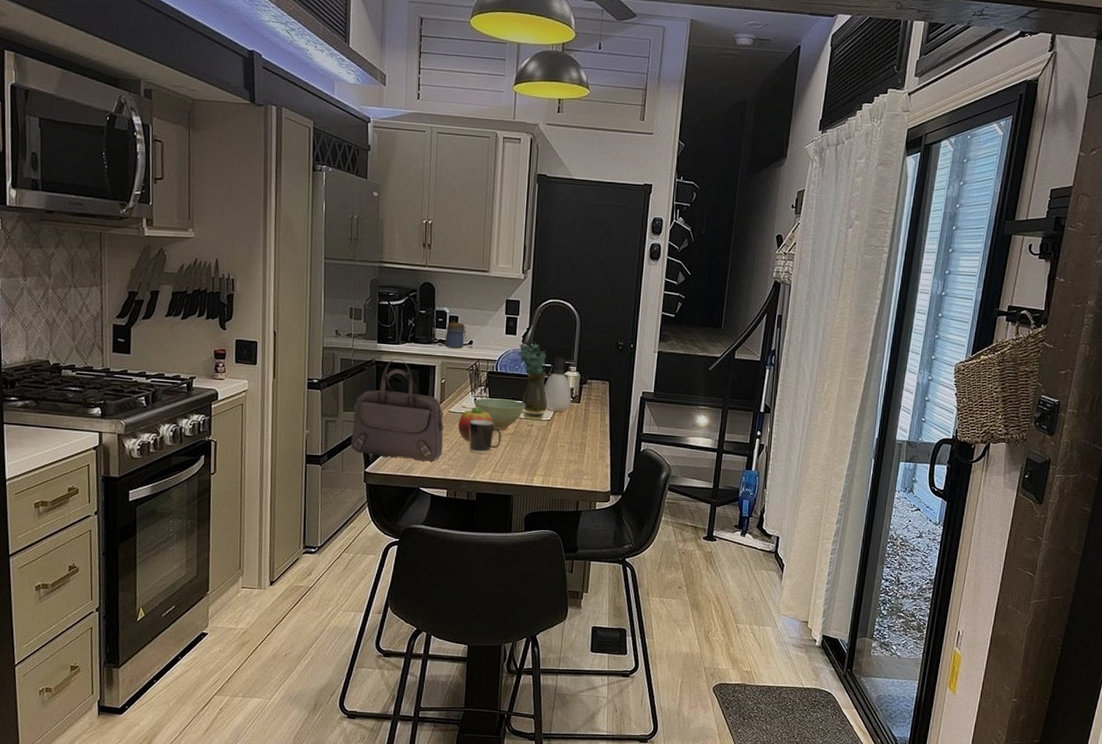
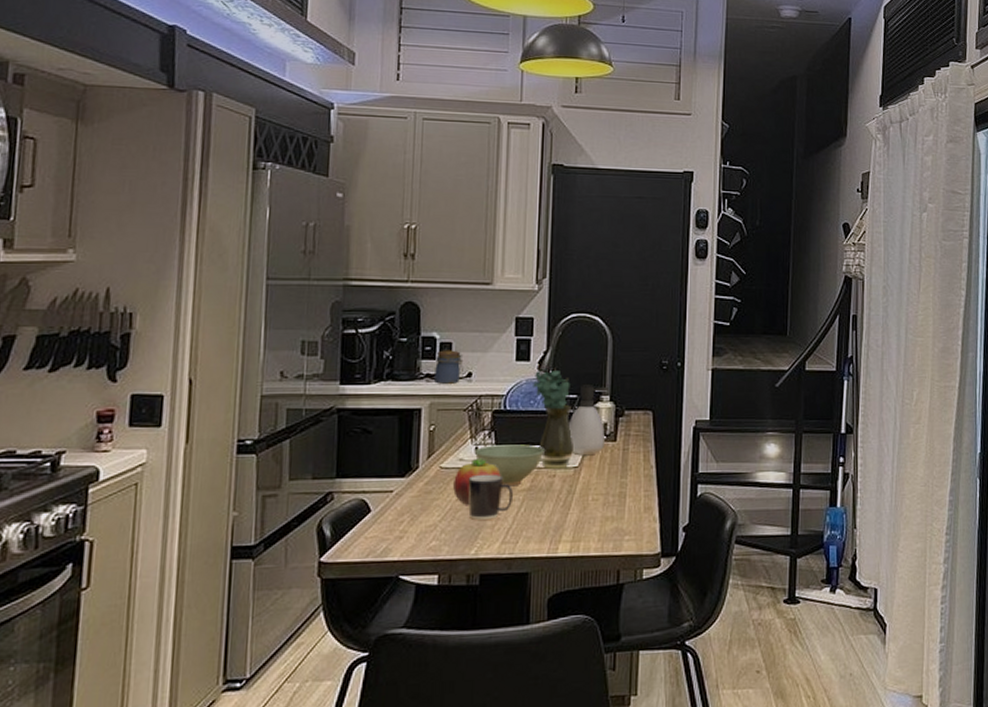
handbag: present [351,358,444,463] -> none [299,403,433,539]

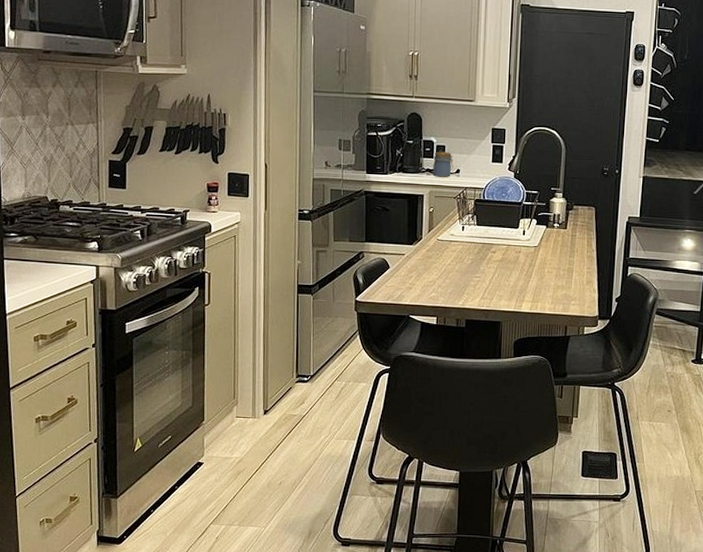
fruit: present [453,457,501,506] -> none [447,234,481,270]
mug: present [468,474,513,521] -> none [457,246,489,281]
bowl: present [474,444,545,487] -> none [461,225,513,258]
vase: present [533,365,575,470] -> none [504,166,535,248]
soap dispenser: present [568,385,608,456] -> none [530,184,562,239]

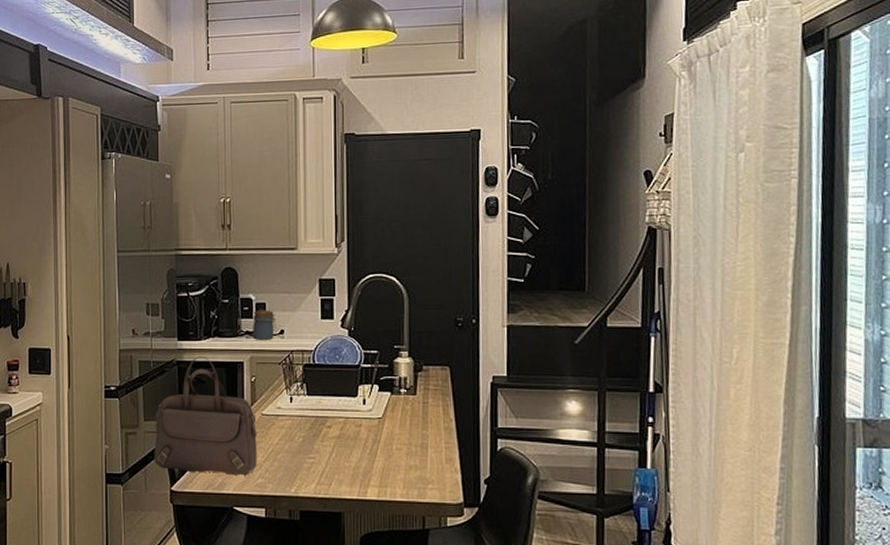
handbag: none [341,188,433,290] -> present [154,356,257,476]

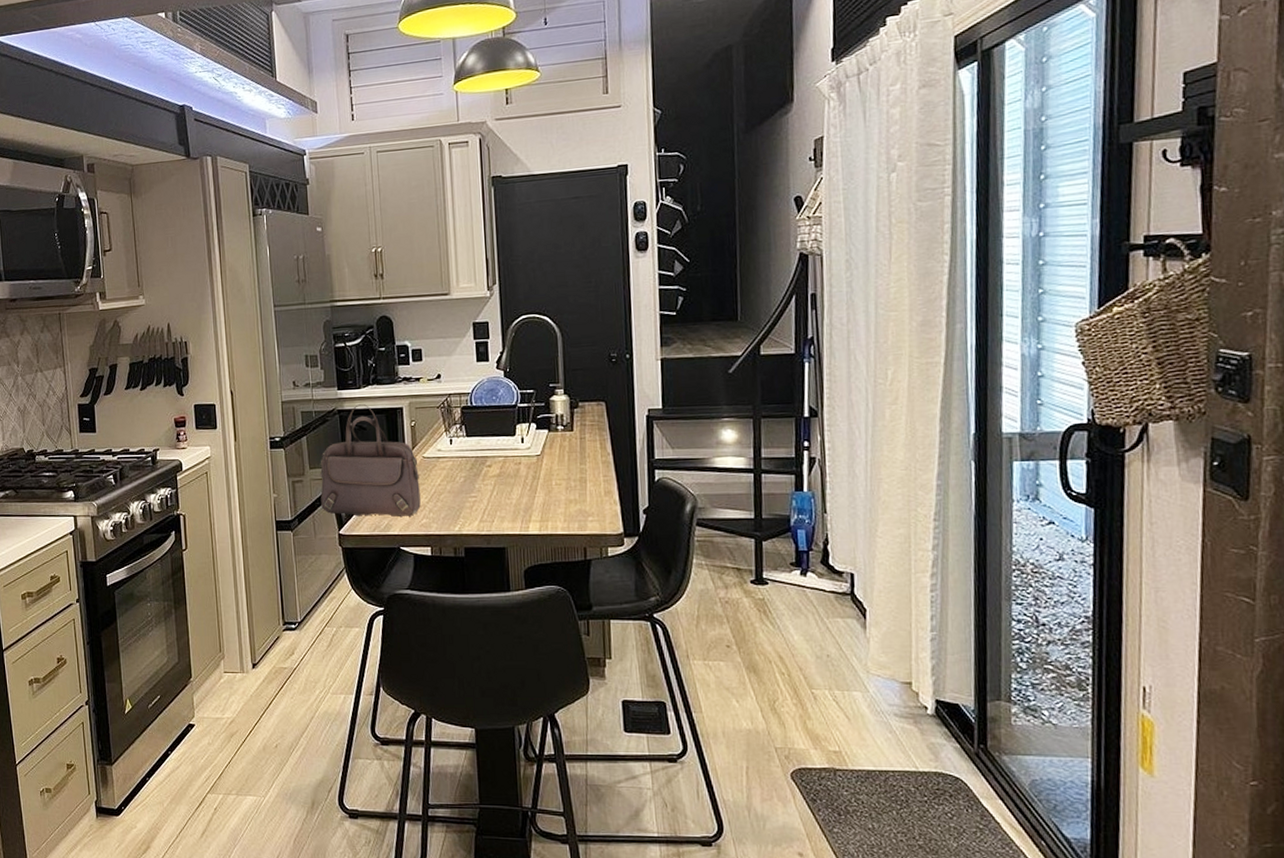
jar: present [253,310,276,341] -> none [409,355,433,387]

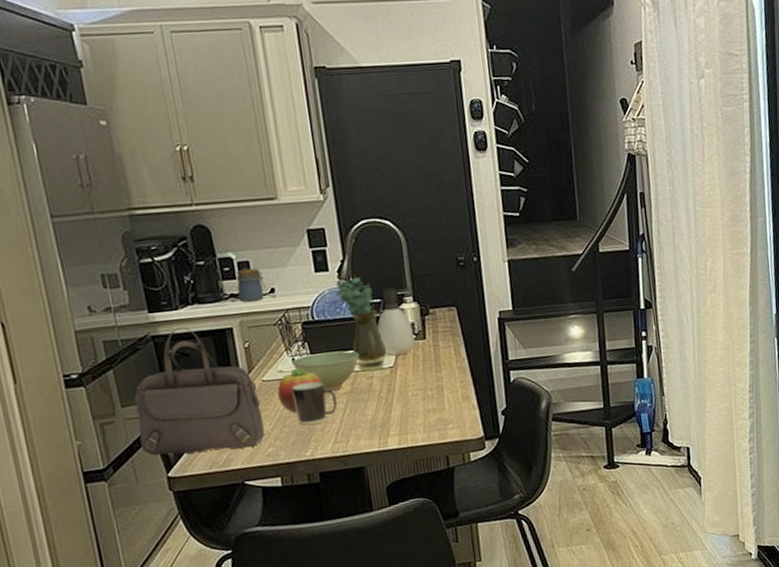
jar: none [409,355,433,387] -> present [236,268,266,303]
fruit: none [435,448,474,490] -> present [277,367,322,414]
mug: none [447,462,486,503] -> present [291,381,337,426]
bowl: none [449,436,509,473] -> present [291,350,359,392]
vase: none [493,365,536,458] -> present [336,274,387,373]
soap dispenser: none [527,380,563,445] -> present [376,288,415,357]

